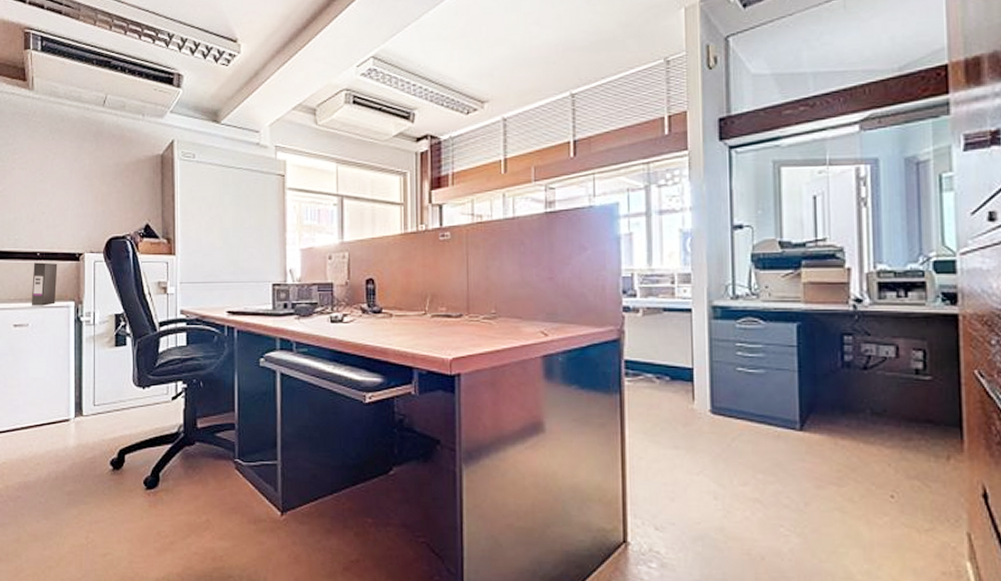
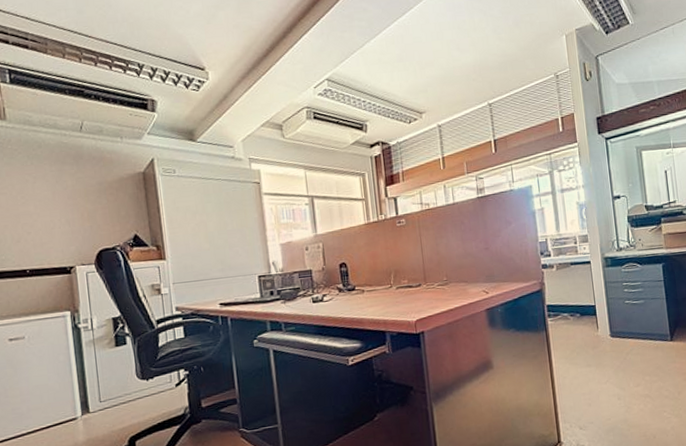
binder: present [31,262,58,306] -> none [23,278,51,320]

